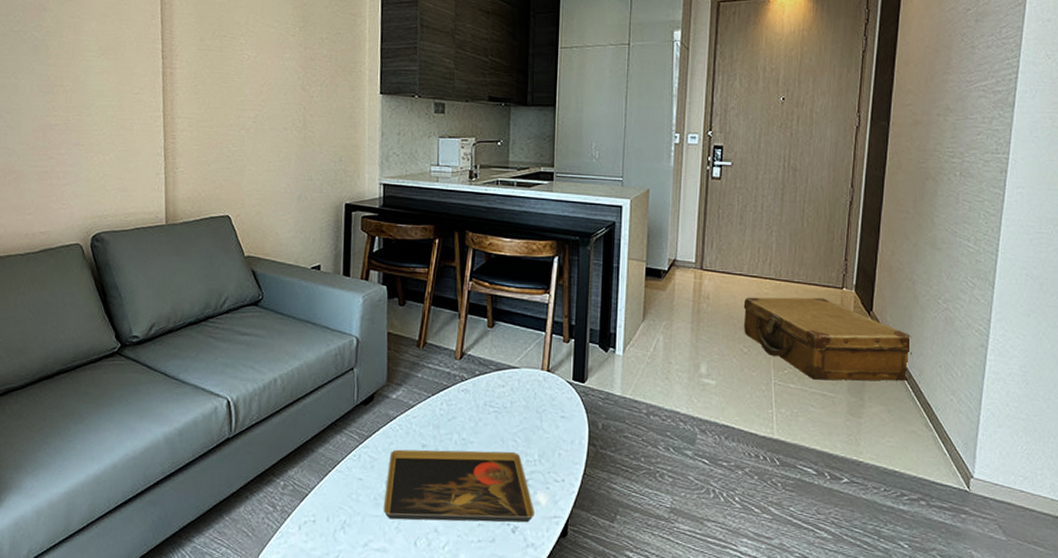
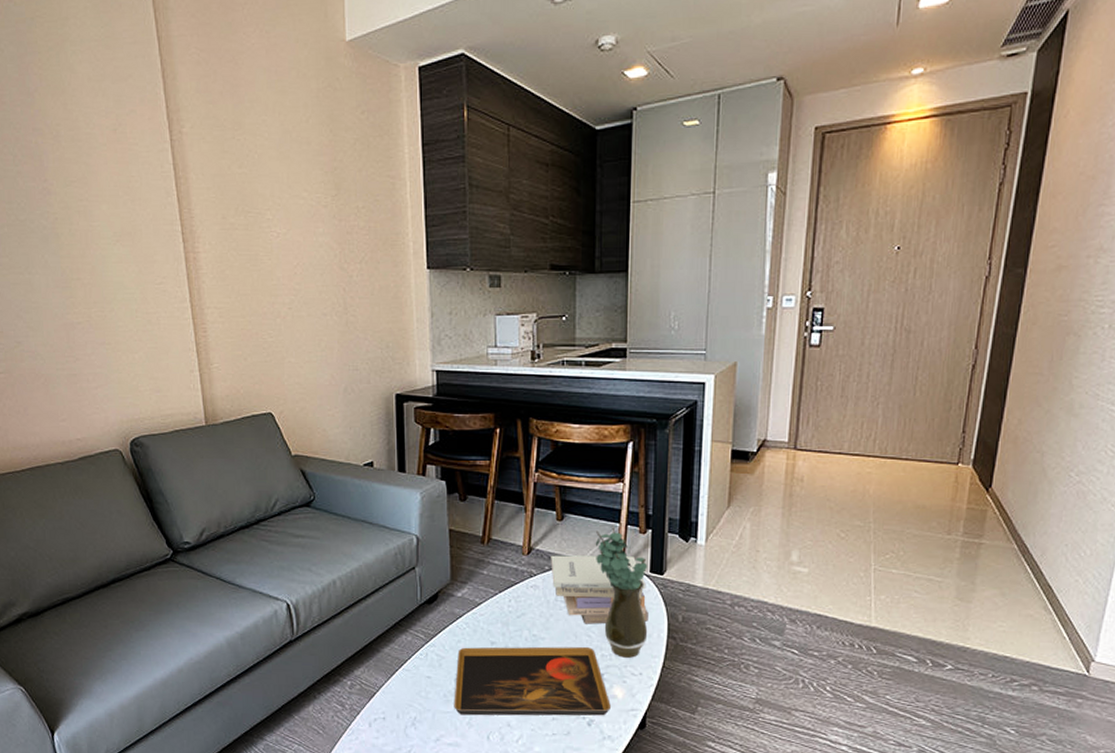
books: none [481,360,571,430] -> present [551,555,648,624]
vase: none [522,336,571,464] -> present [595,528,648,658]
suitcase: present [743,297,912,382] -> none [842,475,1036,564]

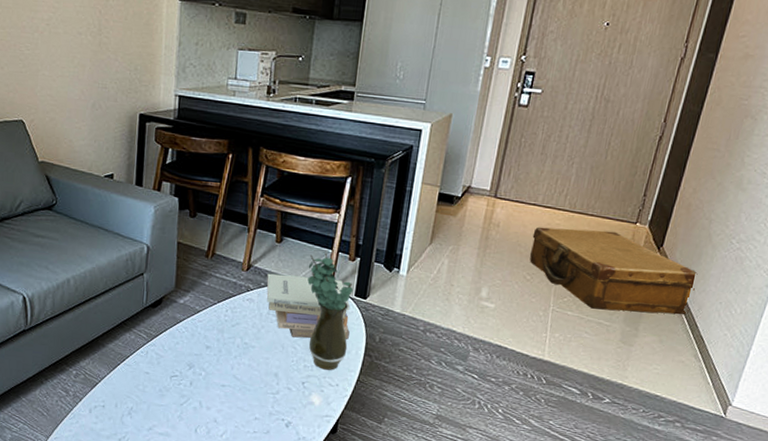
decorative tray: present [454,646,611,716] -> none [167,349,308,419]
suitcase: none [842,475,1036,564] -> present [530,226,698,315]

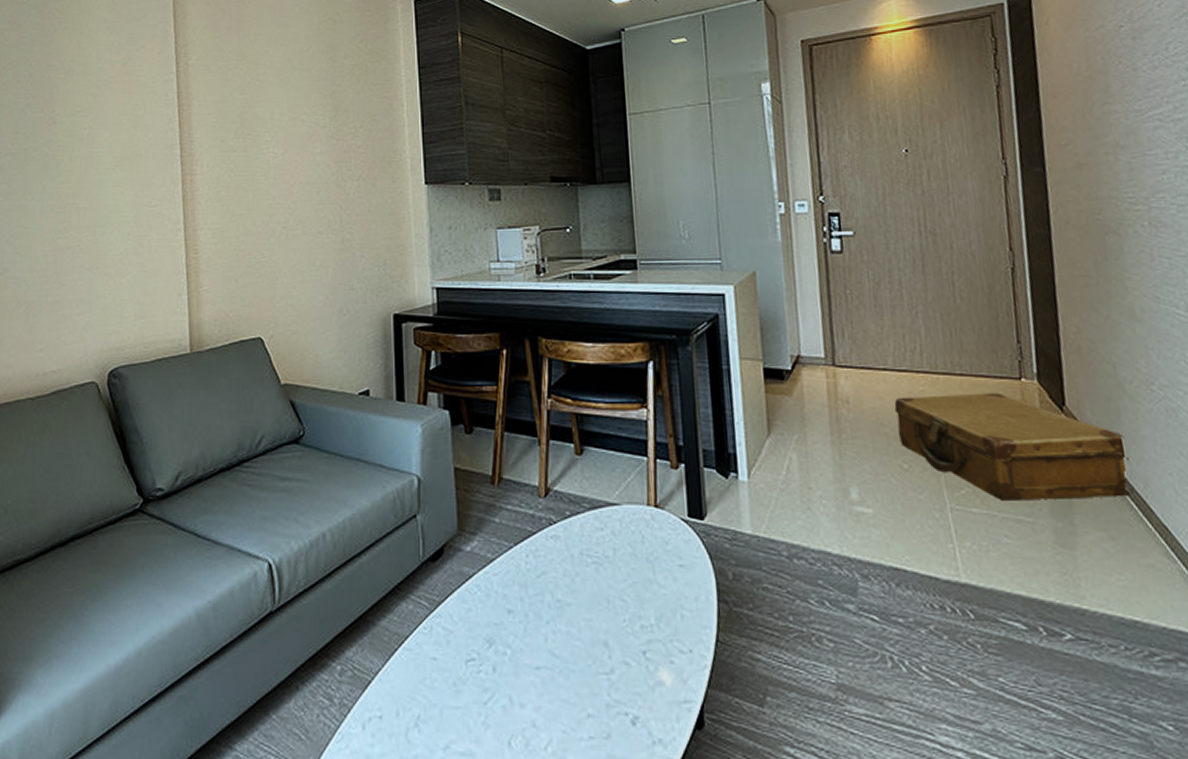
books: present [266,273,351,340] -> none [571,497,692,585]
vase: present [307,253,354,370] -> none [621,463,694,629]

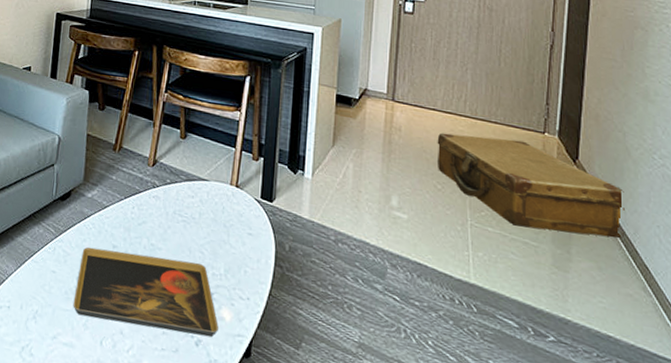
decorative tray: none [465,615,658,712] -> present [73,247,218,338]

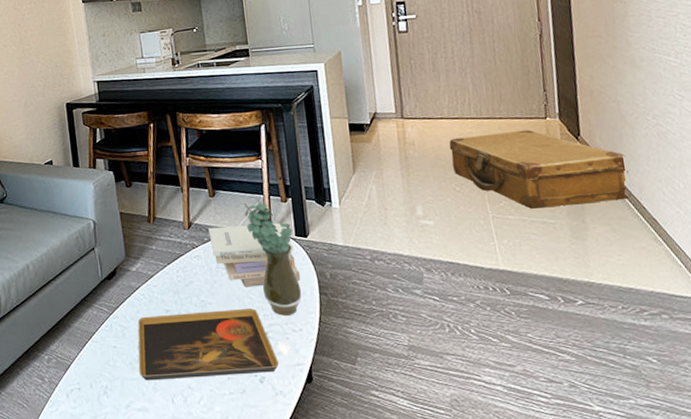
books: none [172,169,258,246] -> present [208,223,300,287]
vase: none [212,152,259,281] -> present [244,199,302,316]

